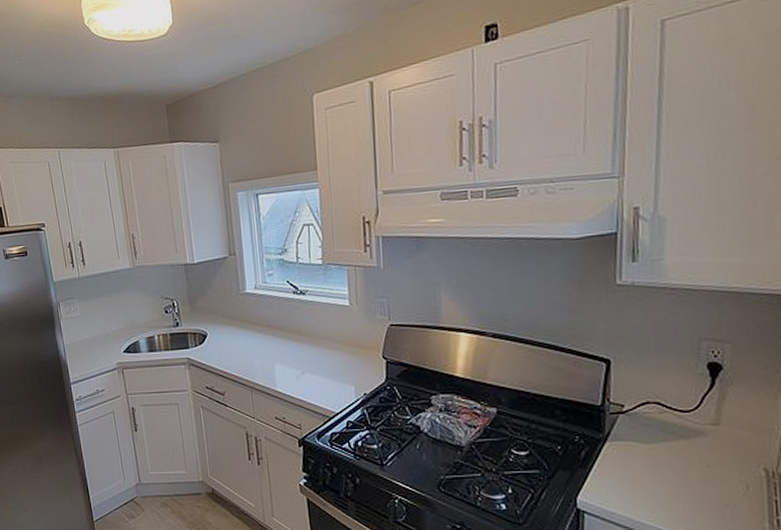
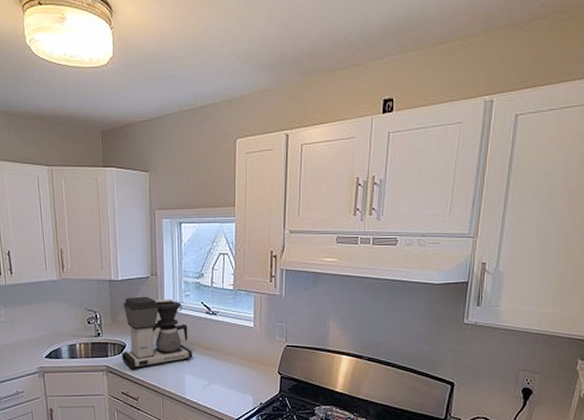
coffee maker: none [201,278,282,361] -> present [122,296,193,370]

